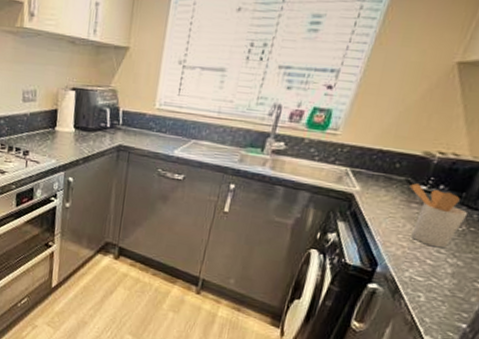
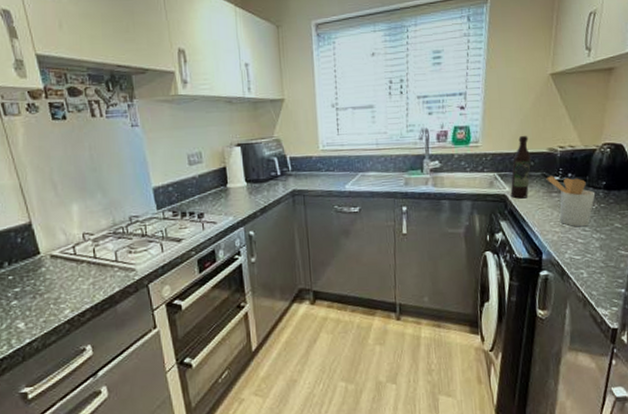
wine bottle: none [359,130,403,203] -> present [510,135,532,199]

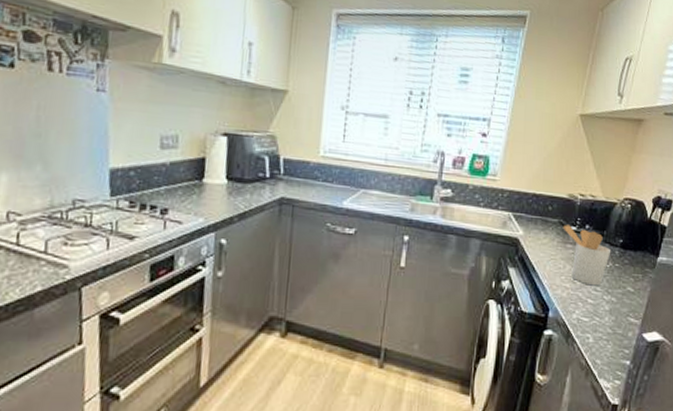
wine bottle: present [510,135,532,199] -> none [523,175,550,246]

